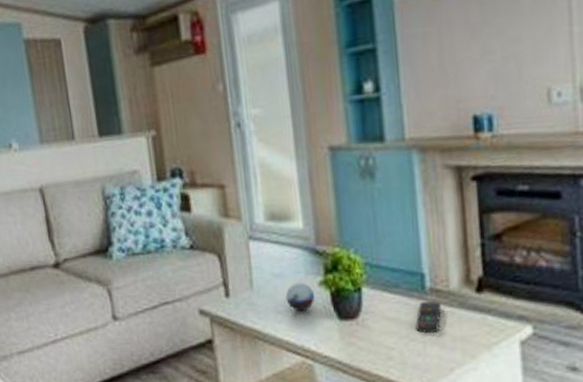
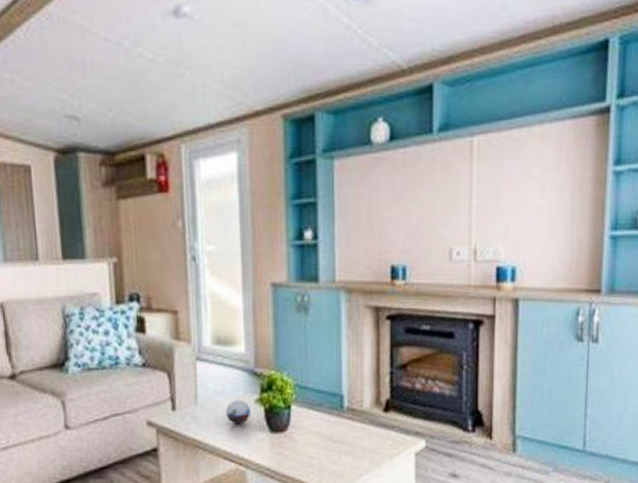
remote control: present [415,301,441,333] -> none [333,419,355,445]

